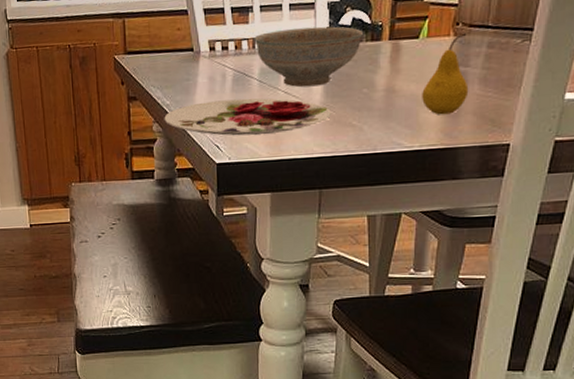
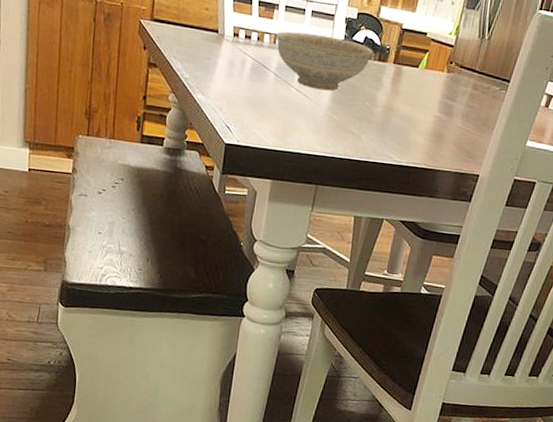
plate: present [164,98,331,136] -> none [181,83,336,127]
fruit: present [422,32,469,115] -> none [414,71,458,140]

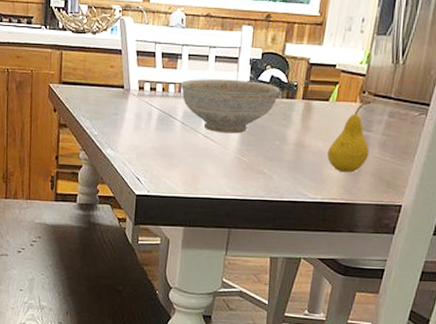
fruit: none [414,71,458,140] -> present [327,101,372,173]

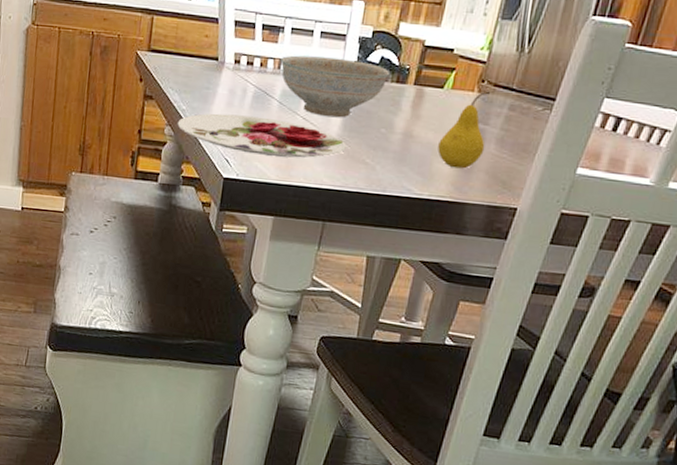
plate: none [91,136,245,172] -> present [177,113,346,158]

